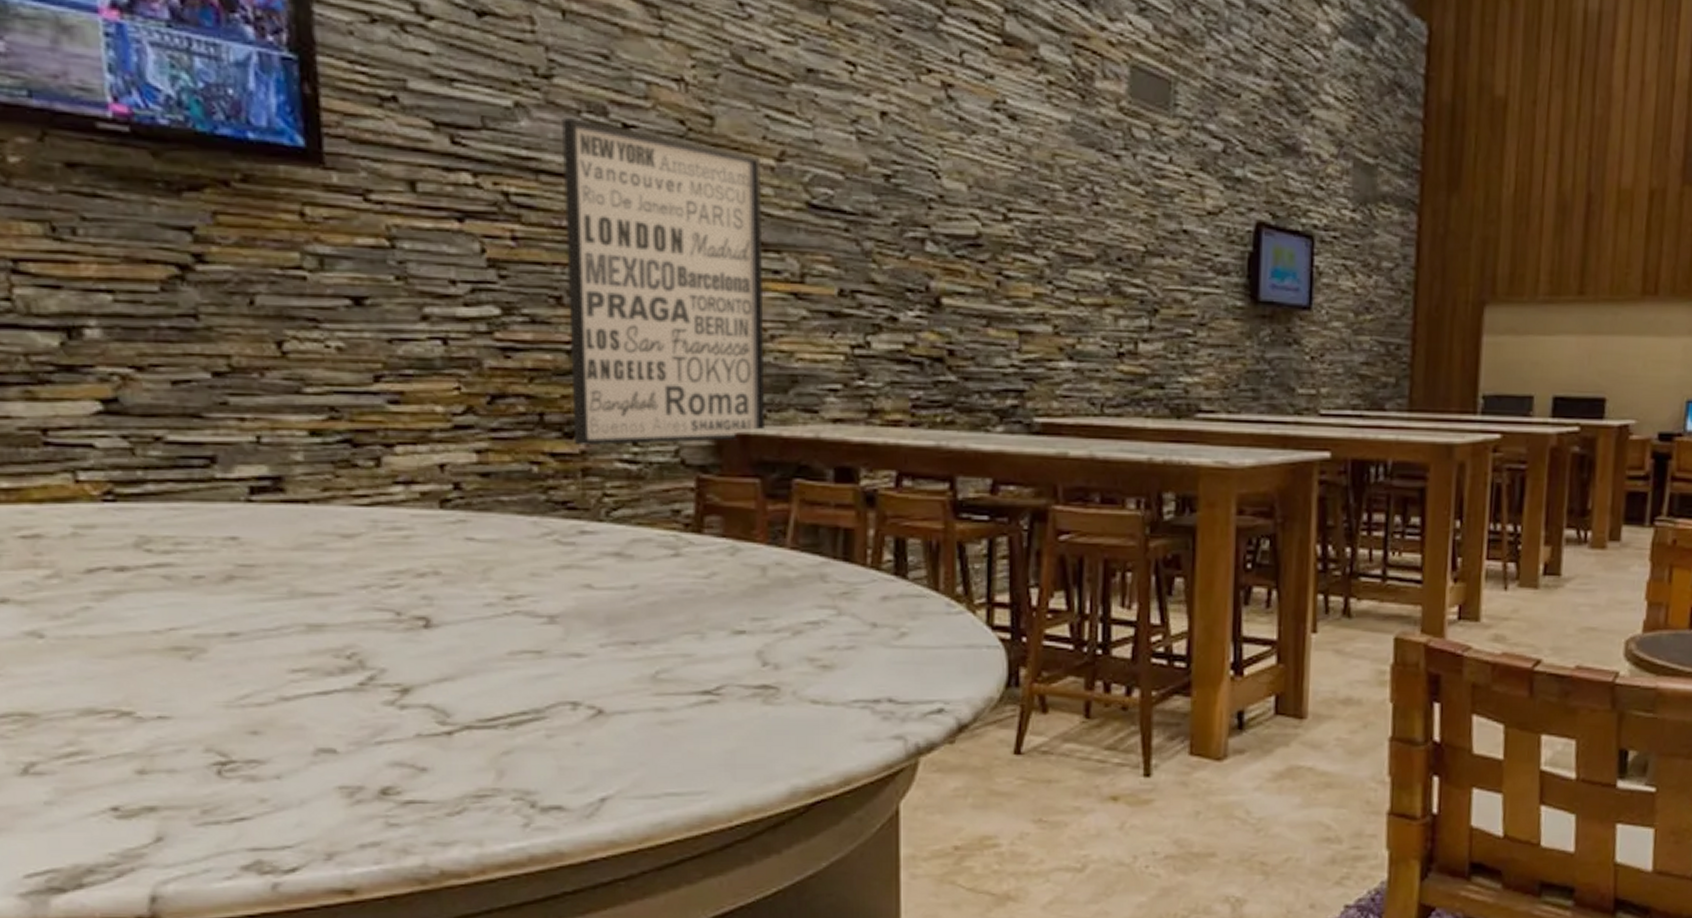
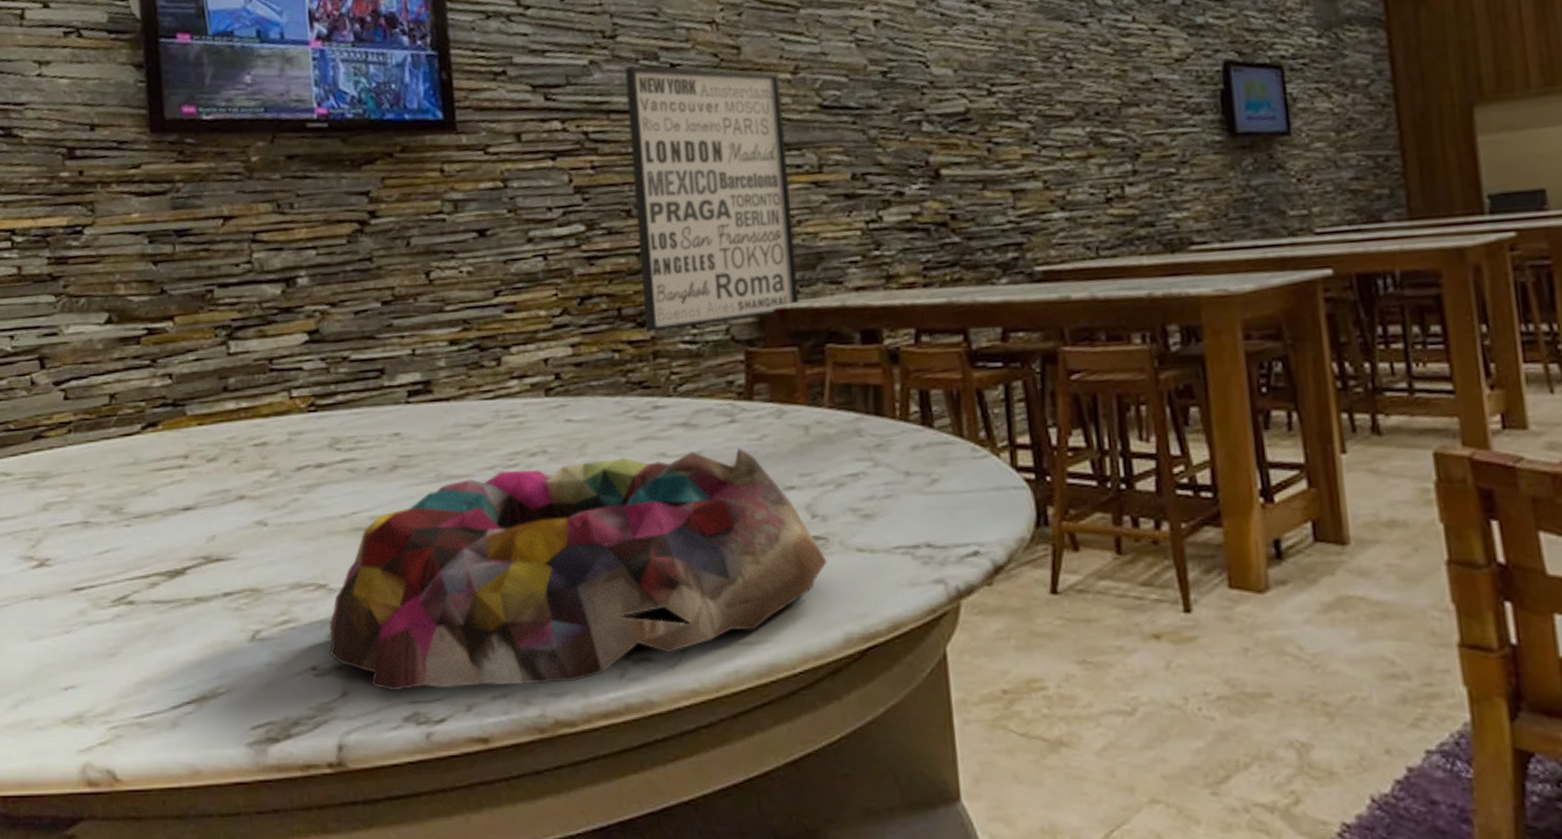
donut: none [136,584,776,837] -> present [329,447,827,691]

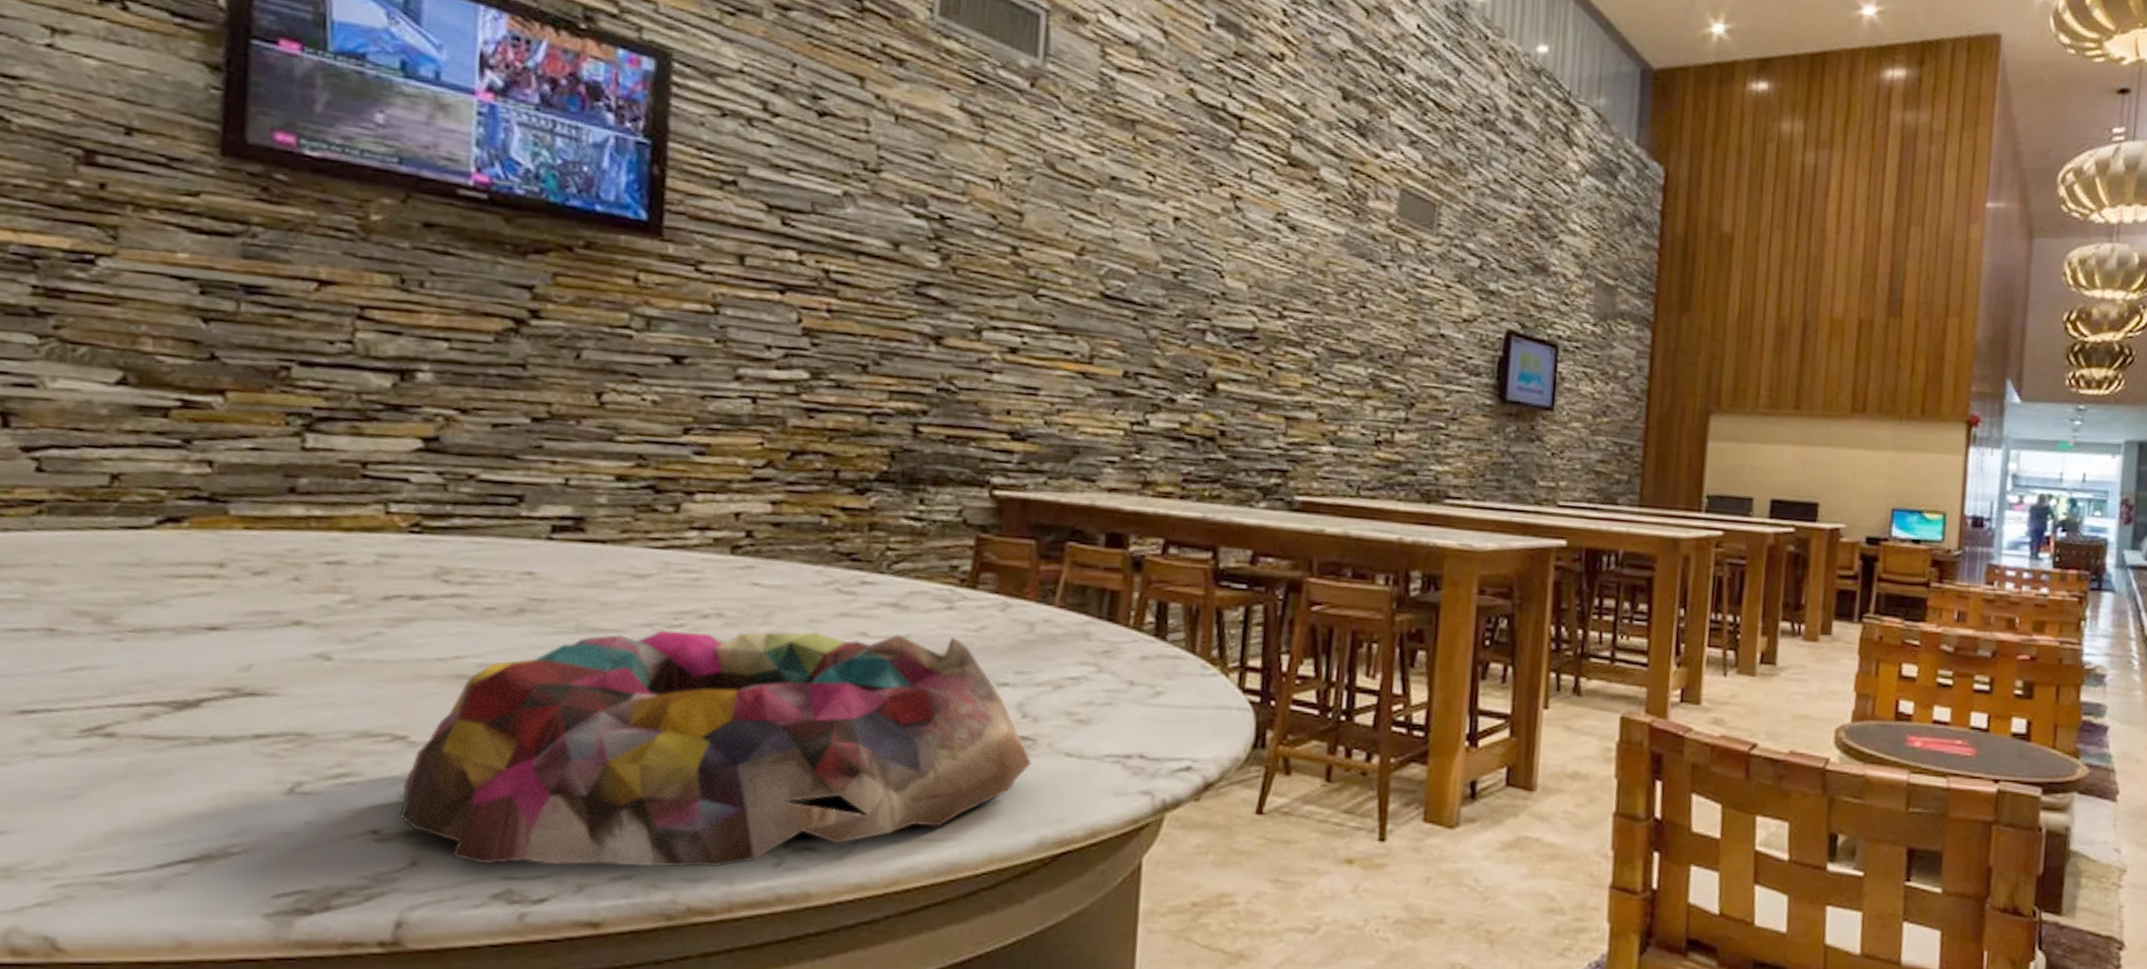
wall art: present [625,65,800,333] -> none [865,207,1062,504]

